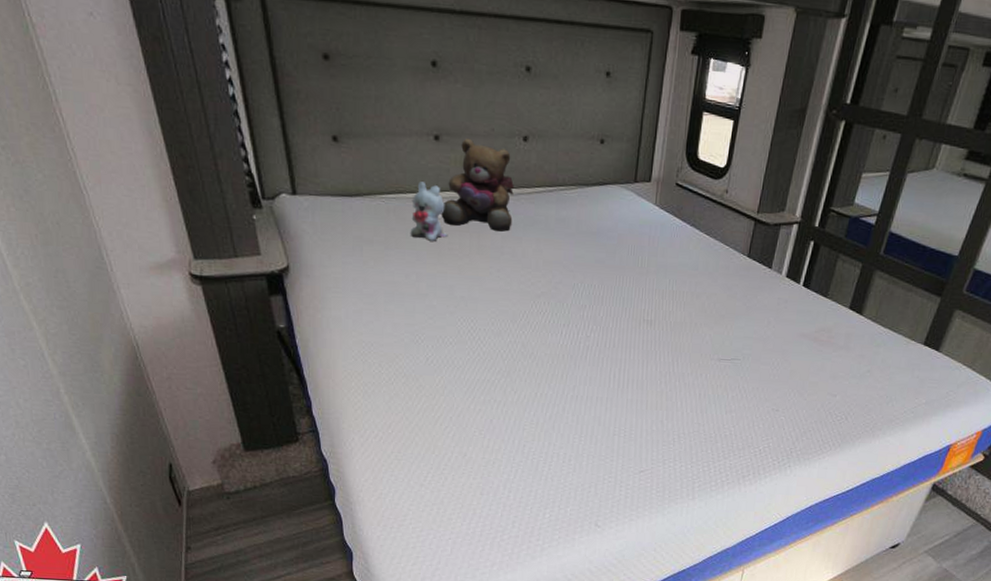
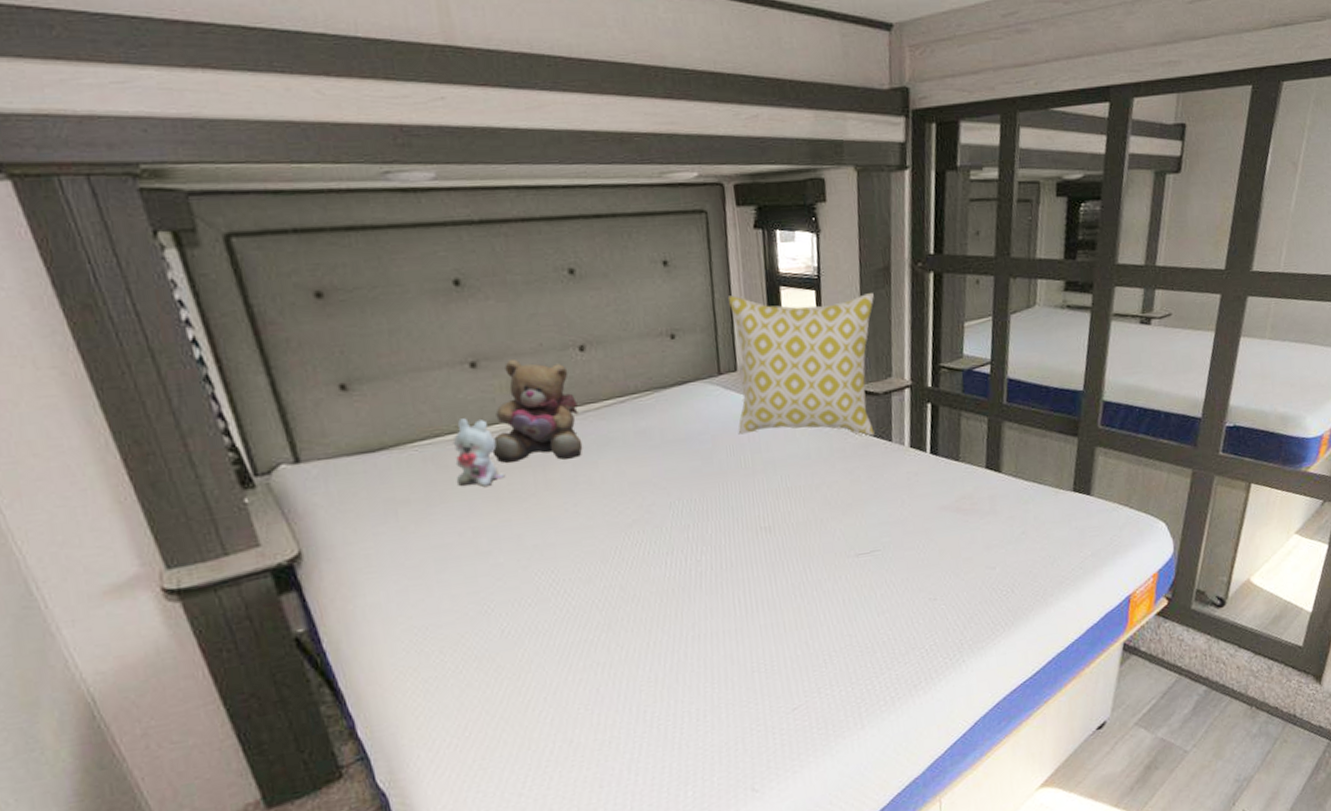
pillow: none [642,113,785,261] -> present [729,293,875,436]

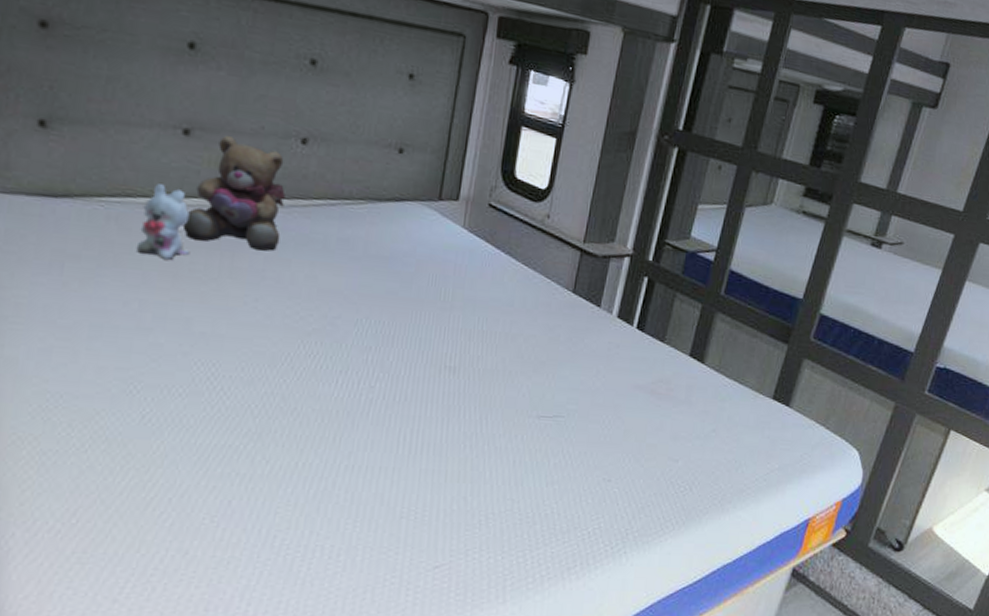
pillow: present [729,293,875,436] -> none [446,123,614,297]

